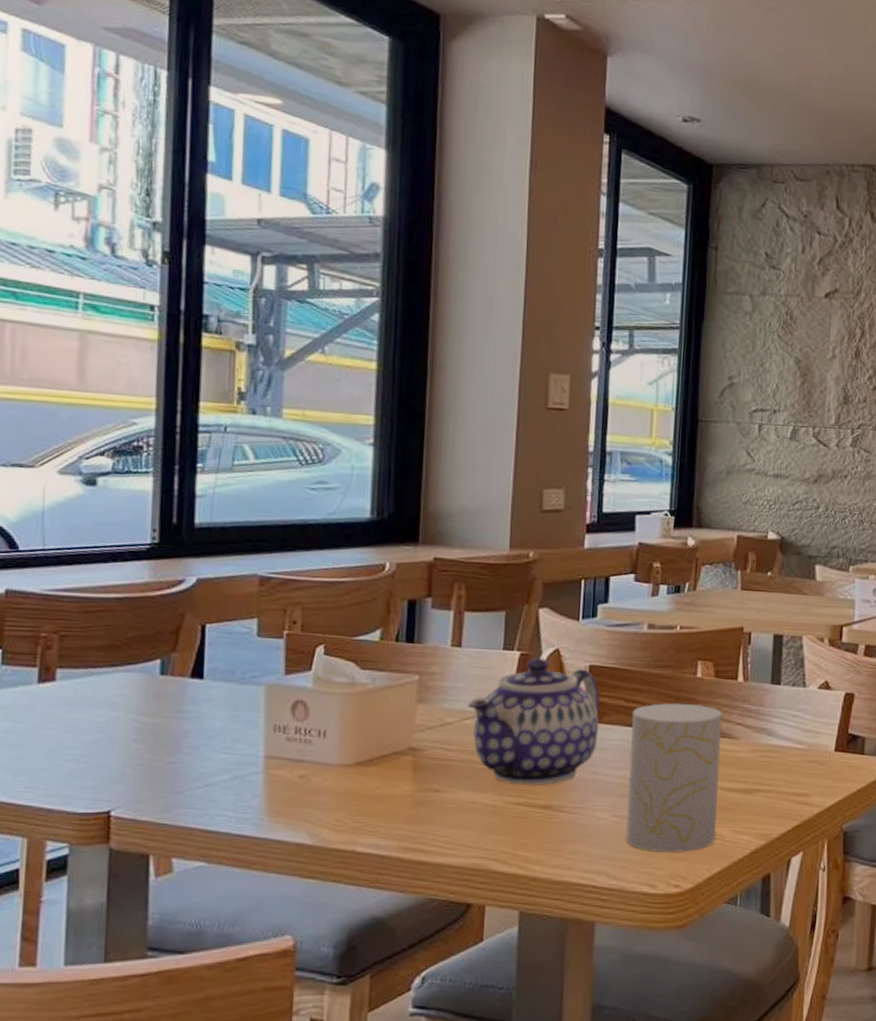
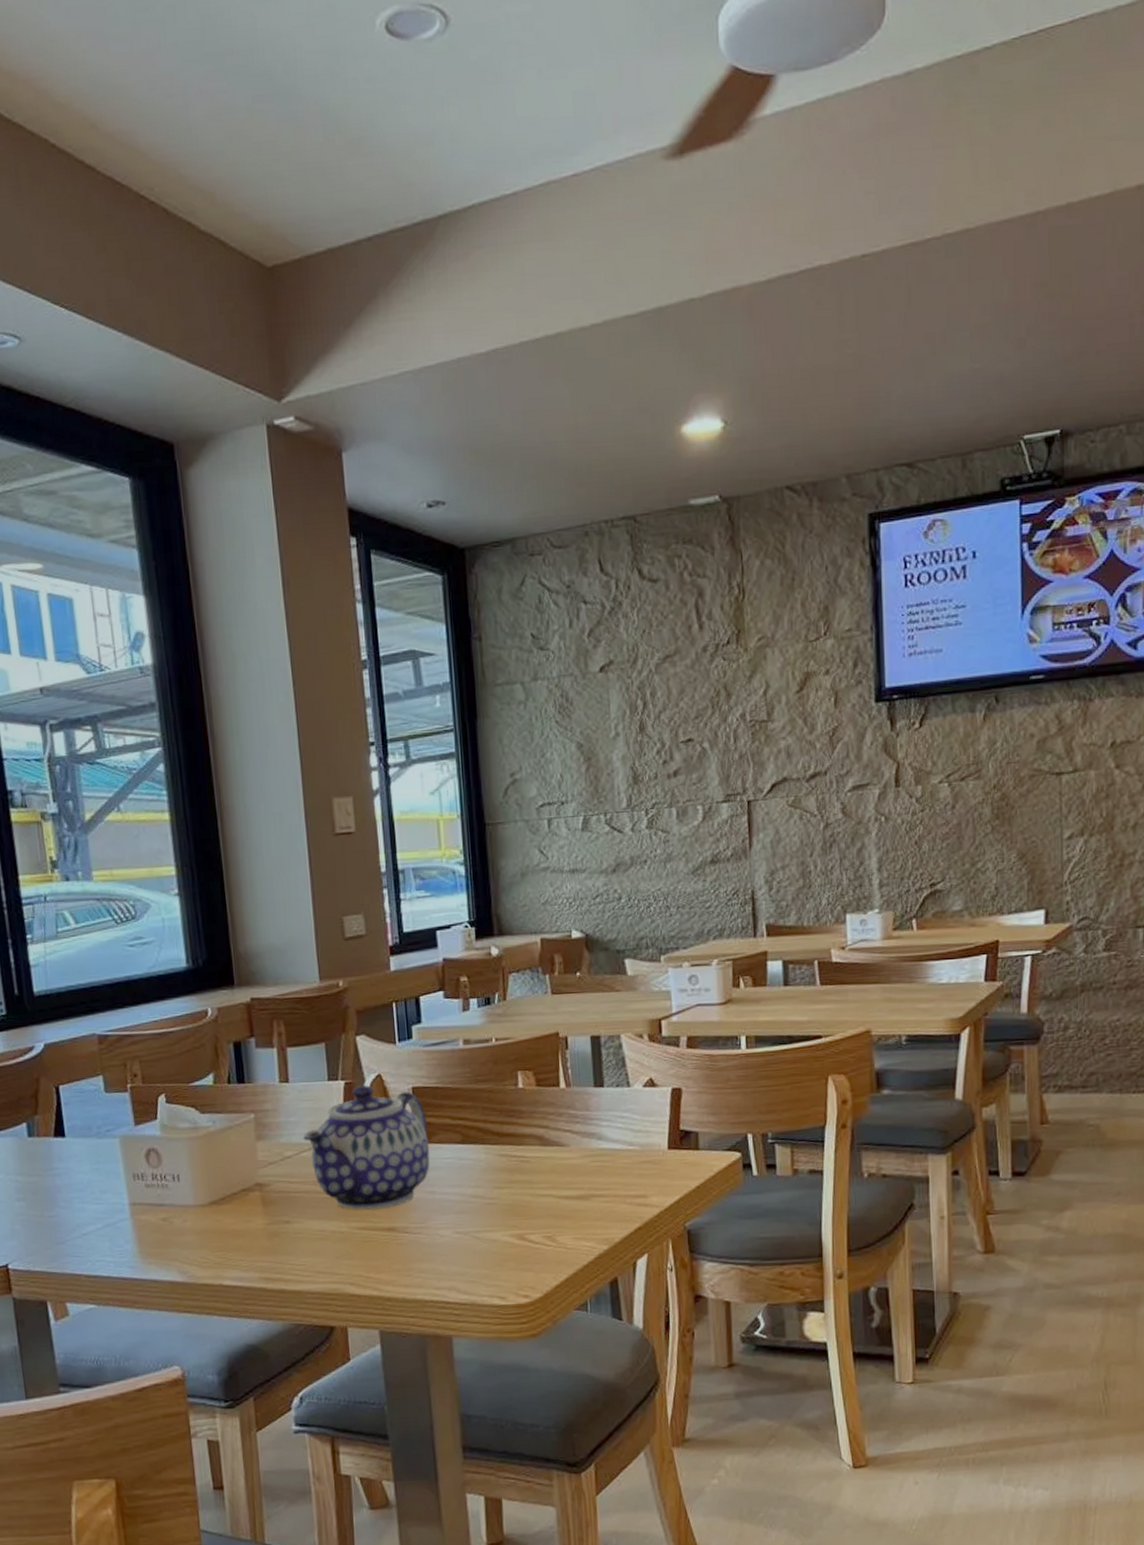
cup: present [625,703,722,852] -> none [459,1115,558,1264]

